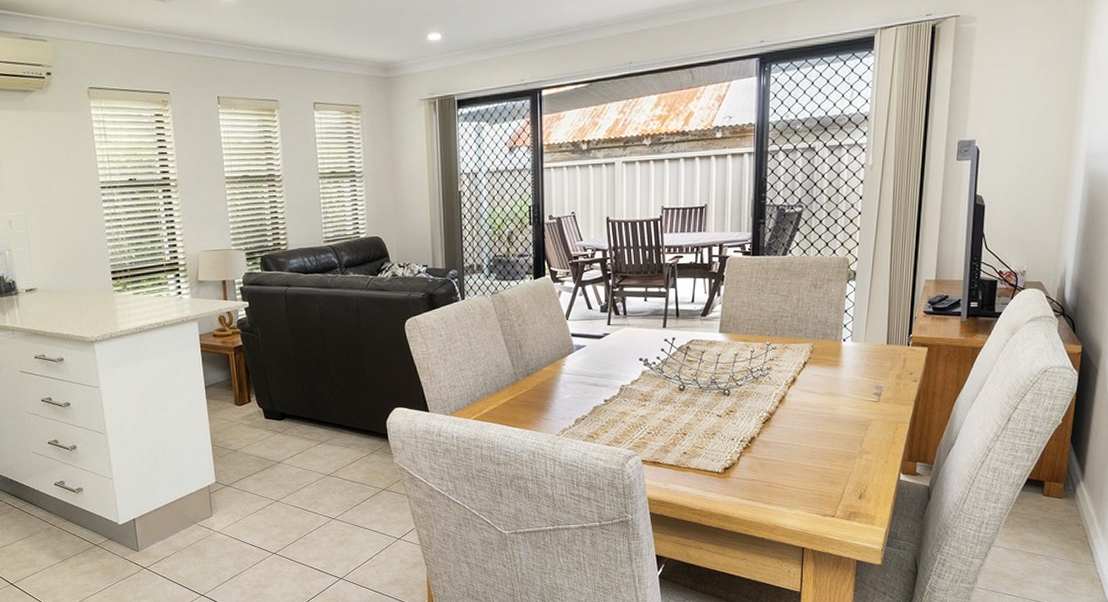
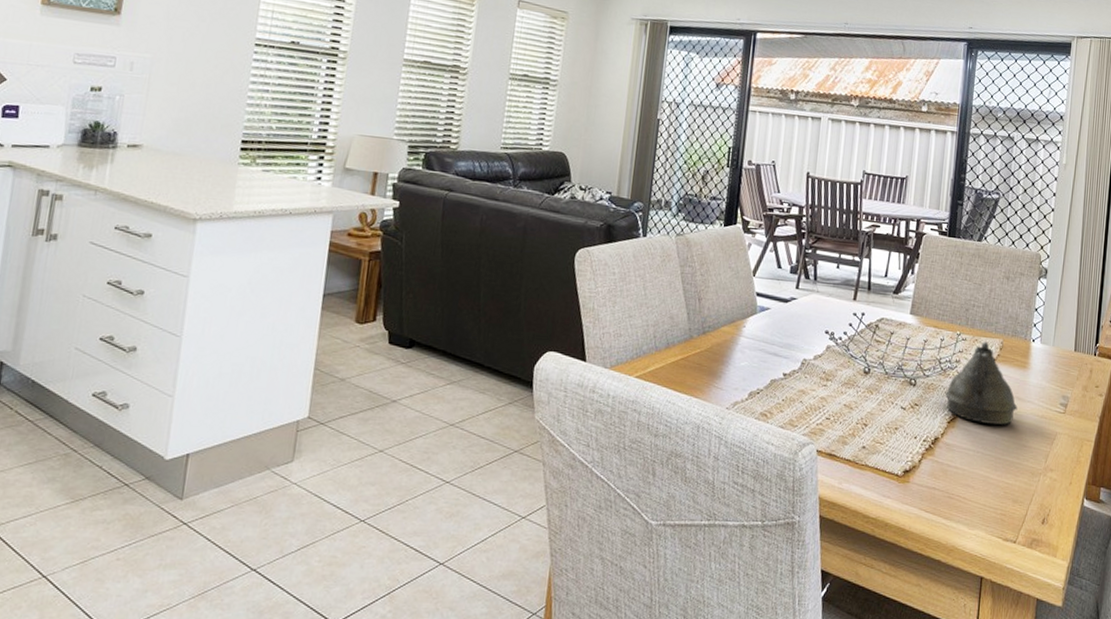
teapot: none [758,347,831,420] -> present [944,341,1018,425]

